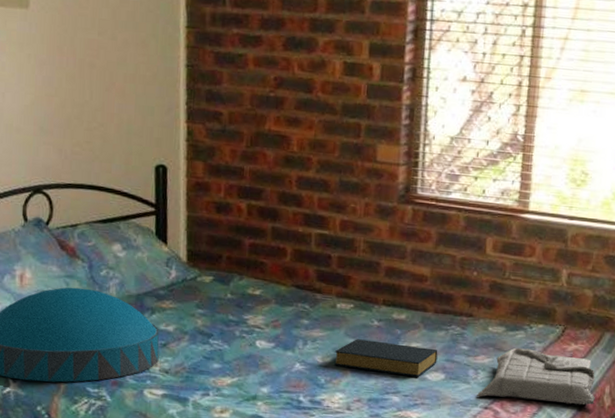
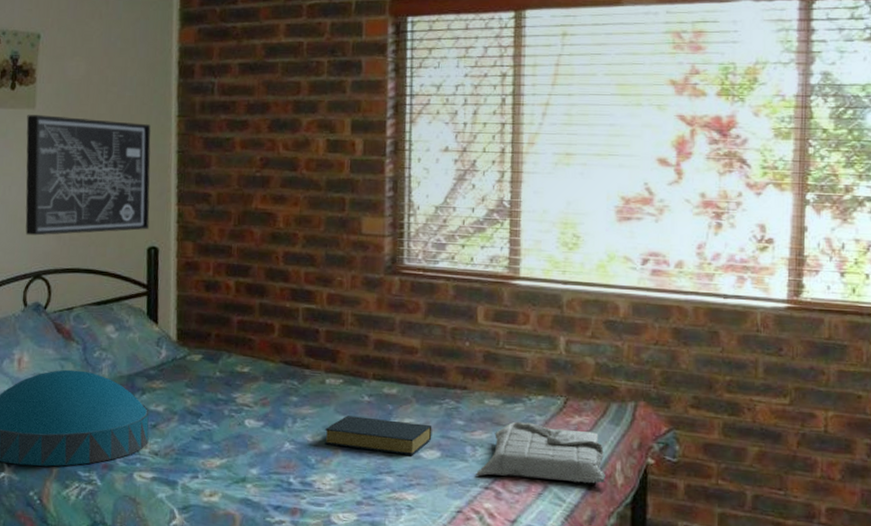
wall art: none [19,15,158,148] -> present [25,115,151,236]

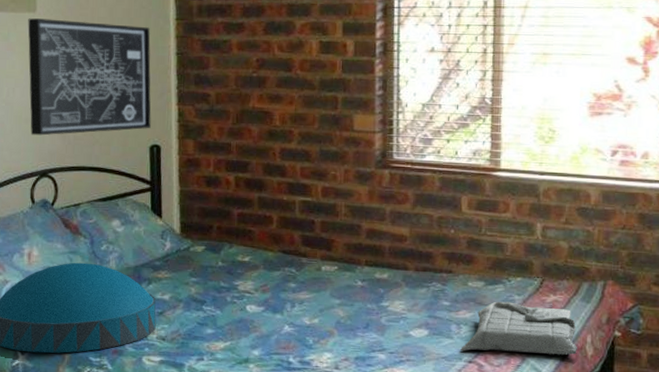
hardback book: present [324,415,432,455] -> none [321,299,421,334]

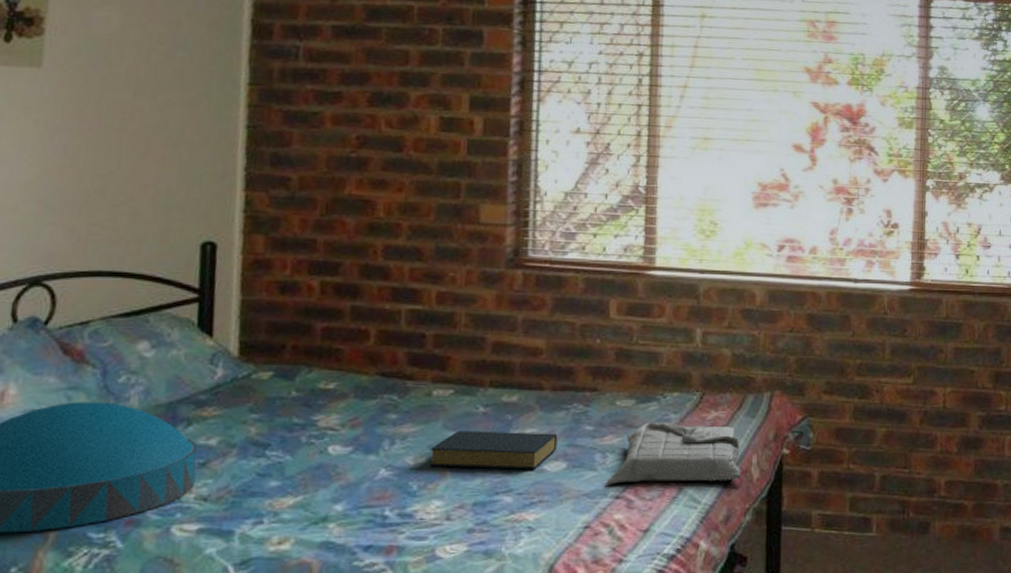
wall art: present [28,18,151,136] -> none [19,75,211,230]
hardback book: none [321,299,421,334] -> present [429,431,558,470]

